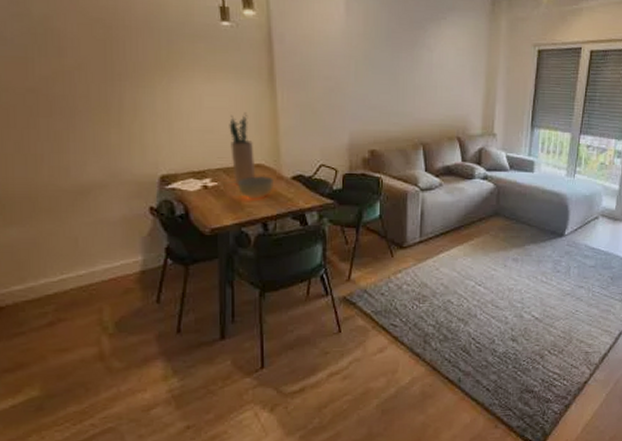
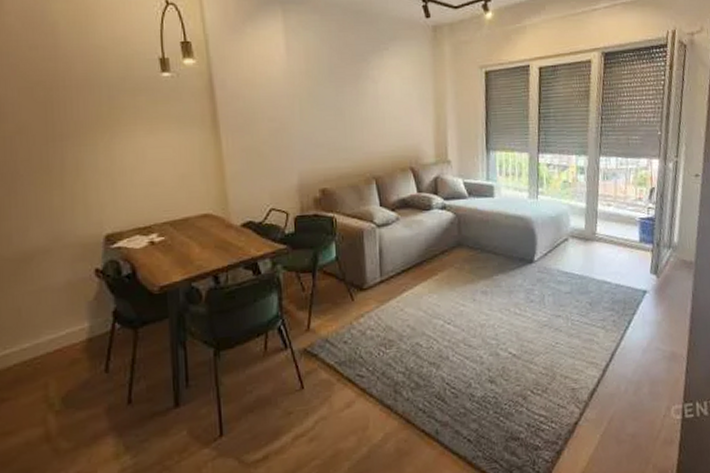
vase: present [229,112,256,186] -> none [174,161,204,239]
bowl: present [237,175,274,200] -> none [184,225,223,252]

